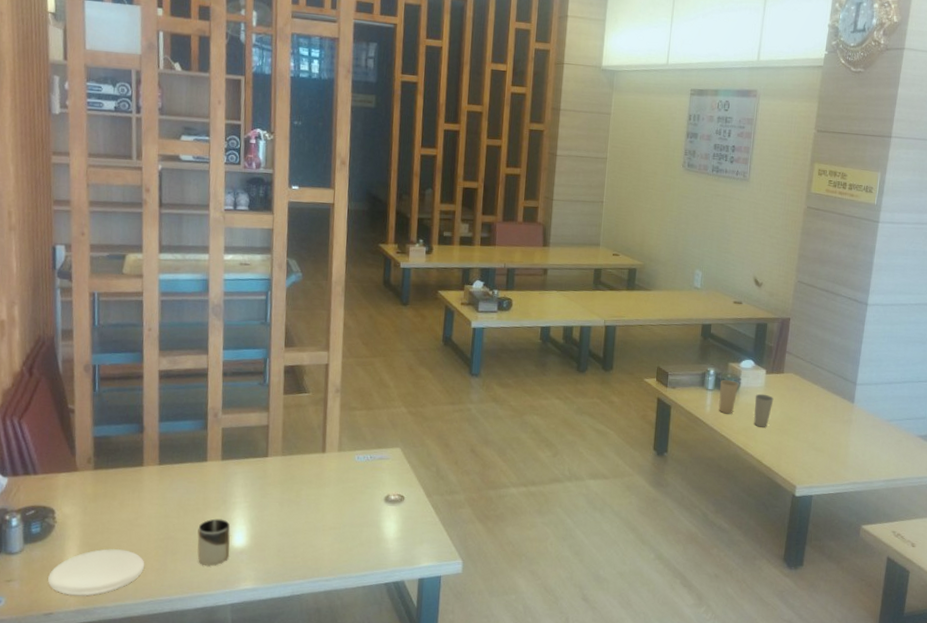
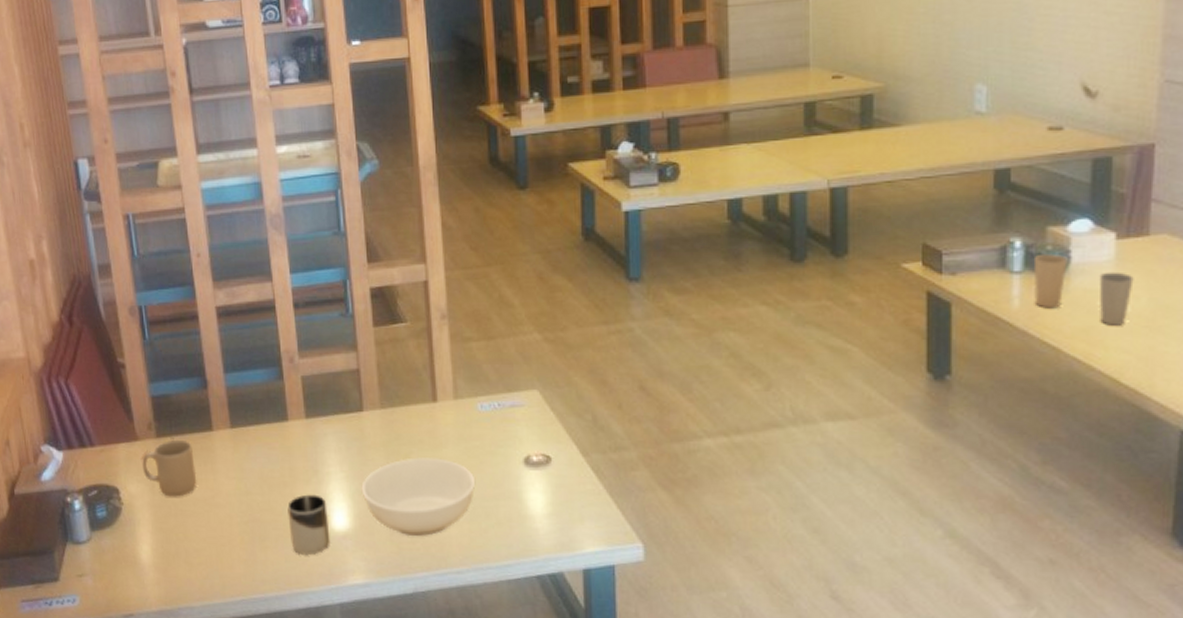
plate: present [48,549,145,597] -> none [122,535,230,594]
cup: none [78,472,125,518] -> present [142,439,197,497]
bowl: none [259,493,348,553] -> present [361,457,476,536]

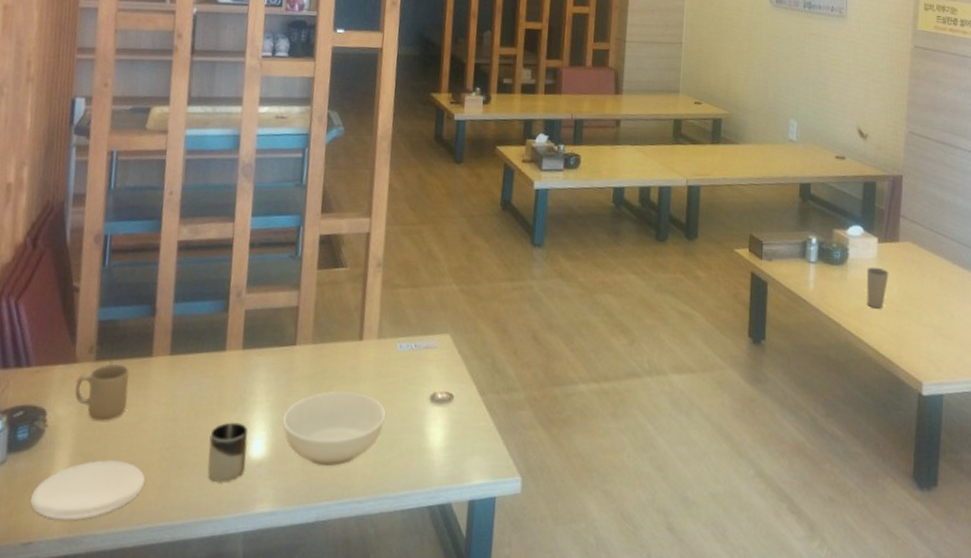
plate: none [122,535,230,594] -> present [30,460,146,521]
cup: present [1034,253,1068,309] -> none [824,249,846,292]

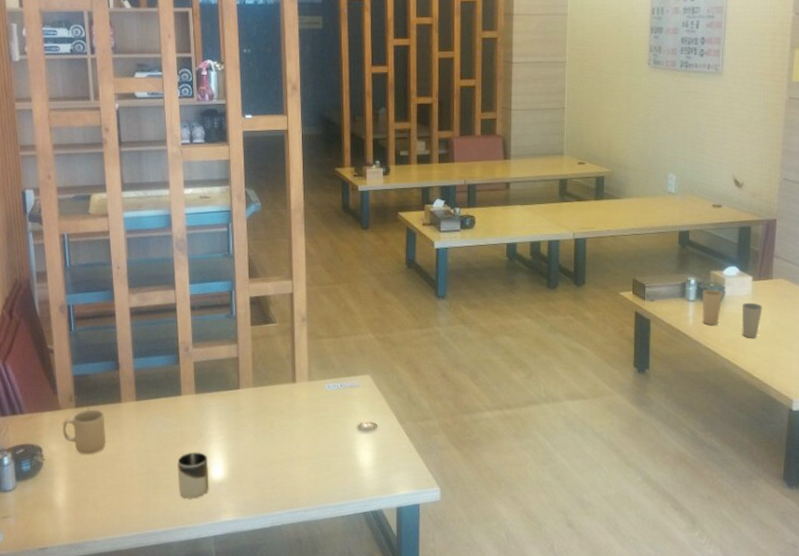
plate: present [30,460,146,521] -> none [41,484,130,531]
bowl: present [282,390,387,466] -> none [235,424,322,483]
cup: none [824,249,846,292] -> present [702,289,723,326]

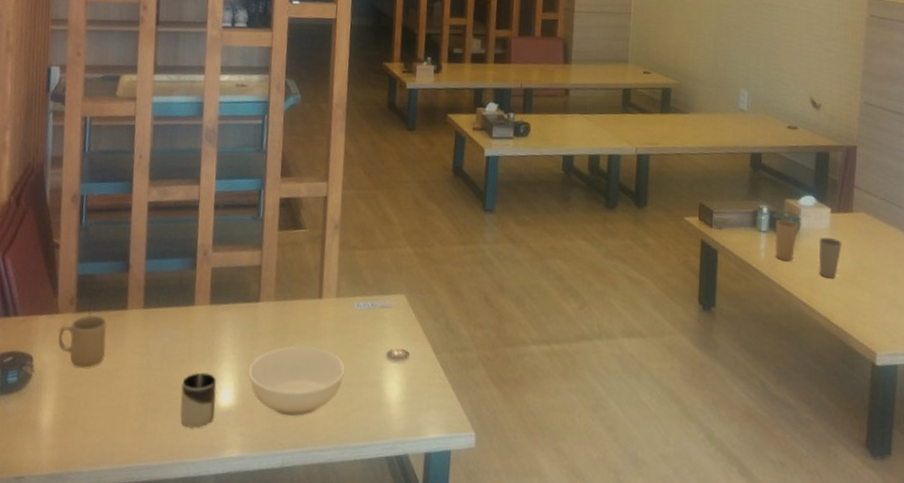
bowl: none [235,424,322,483] -> present [248,345,346,416]

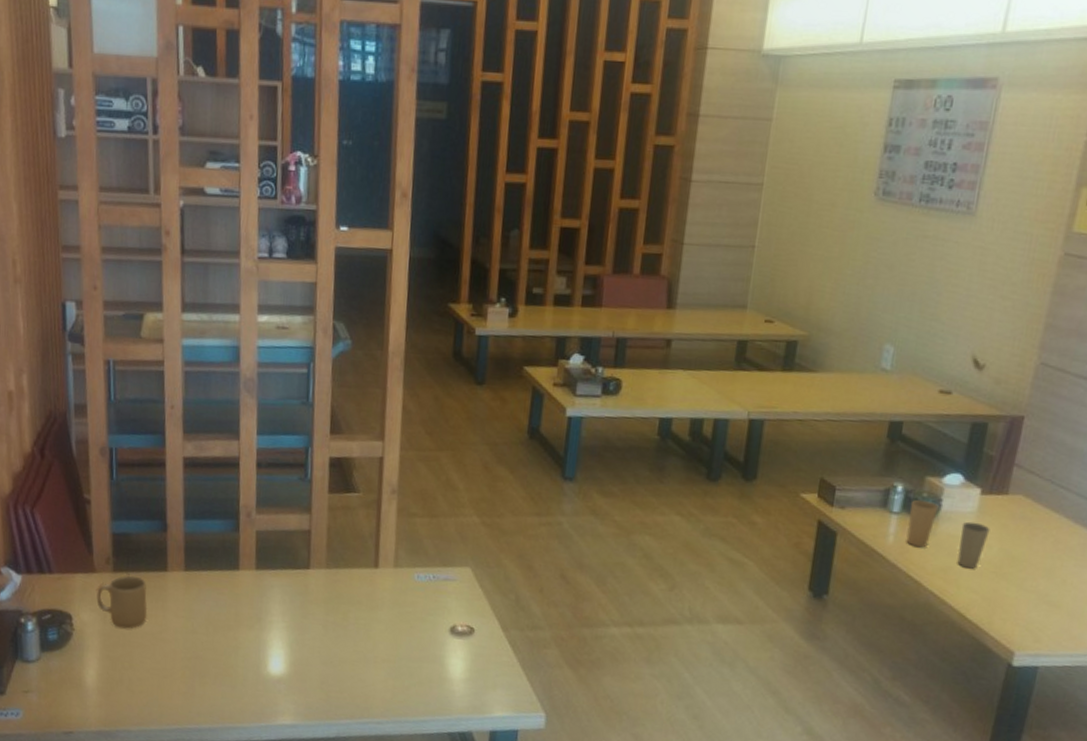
cup: present [180,372,217,429] -> none [228,638,266,695]
bowl: present [248,345,346,416] -> none [299,616,405,688]

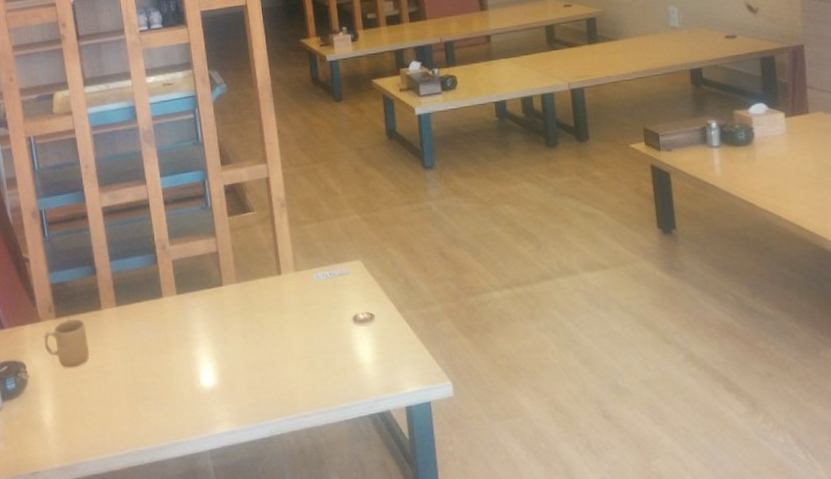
cup: present [906,499,939,548] -> none [727,131,753,173]
cup: present [957,521,990,569] -> none [776,142,803,184]

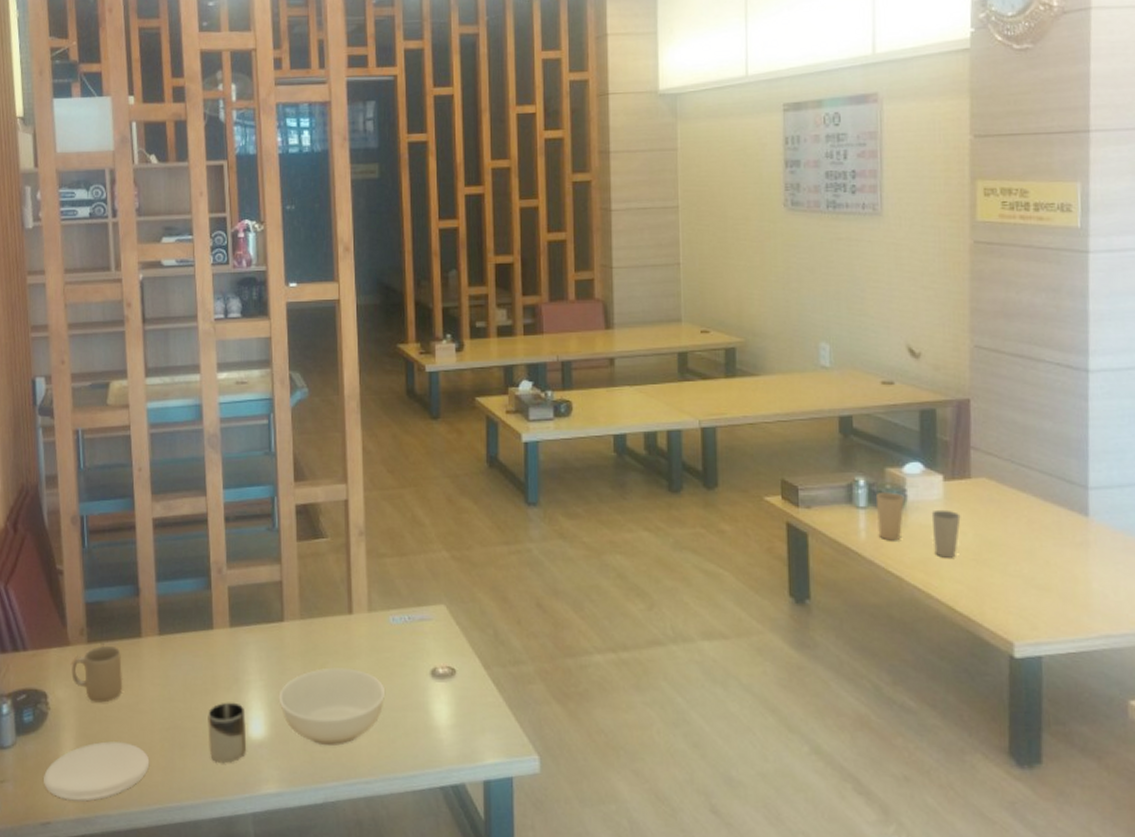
plate: none [29,399,119,452] -> present [44,741,150,802]
cup: none [164,358,201,411] -> present [208,702,247,764]
bowl: none [224,321,316,388] -> present [278,667,386,746]
cup: none [727,131,753,173] -> present [877,491,905,541]
cup: none [776,142,803,184] -> present [931,509,961,558]

